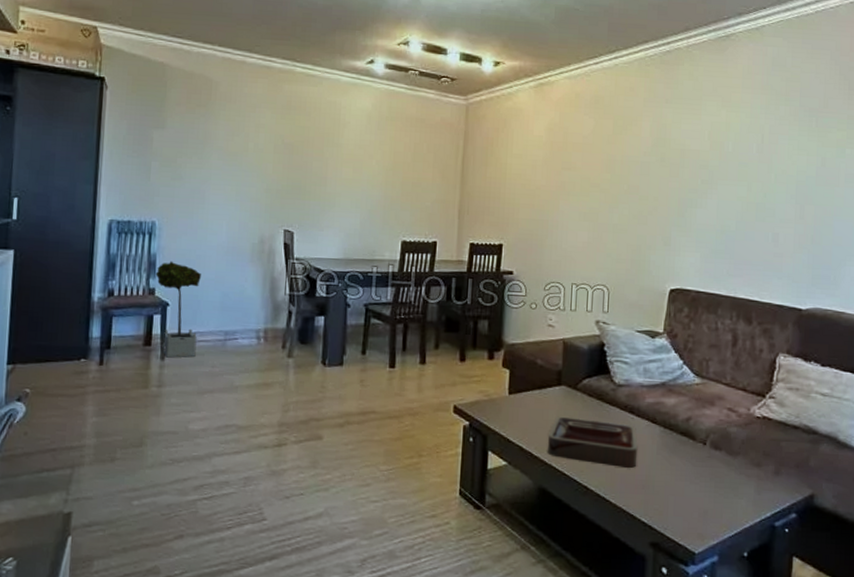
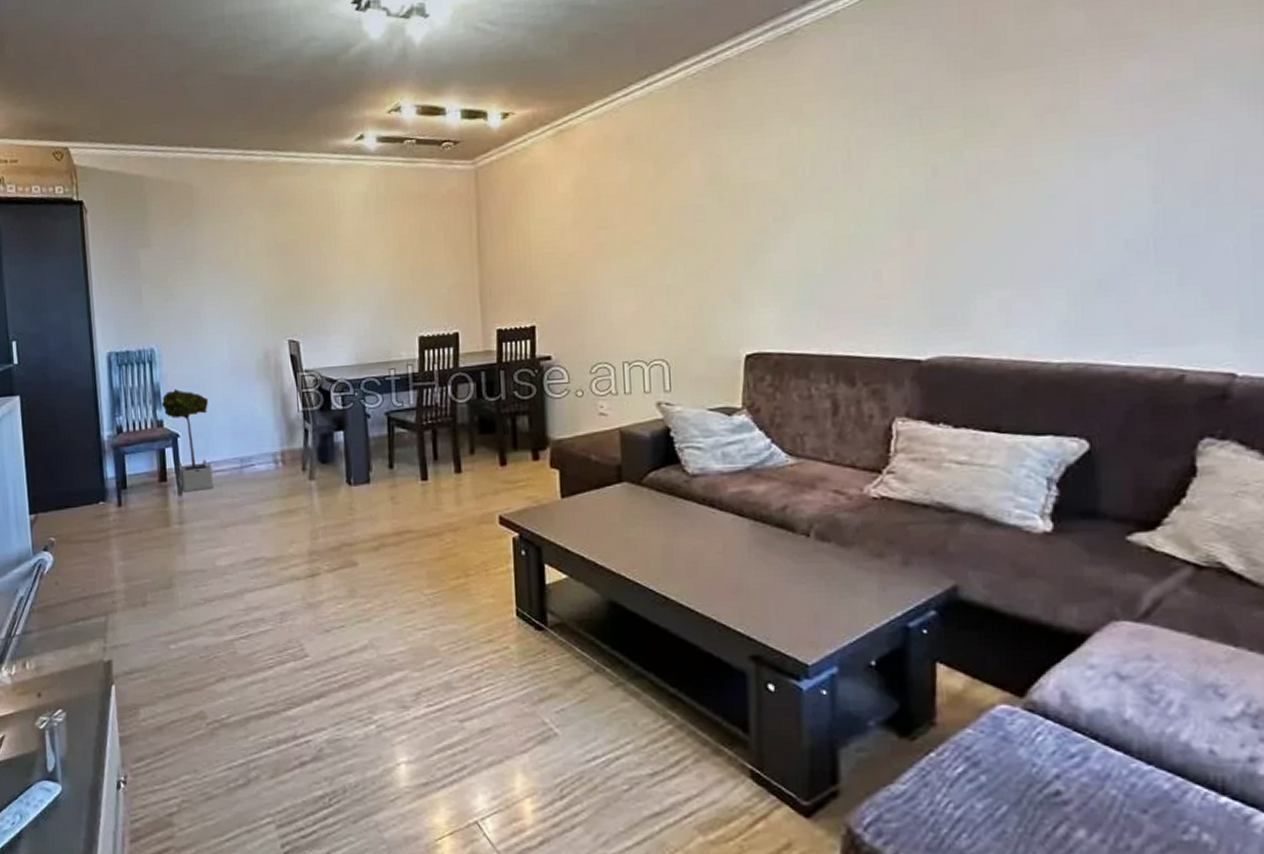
decorative tray: present [547,416,638,468] -> none [612,517,725,571]

